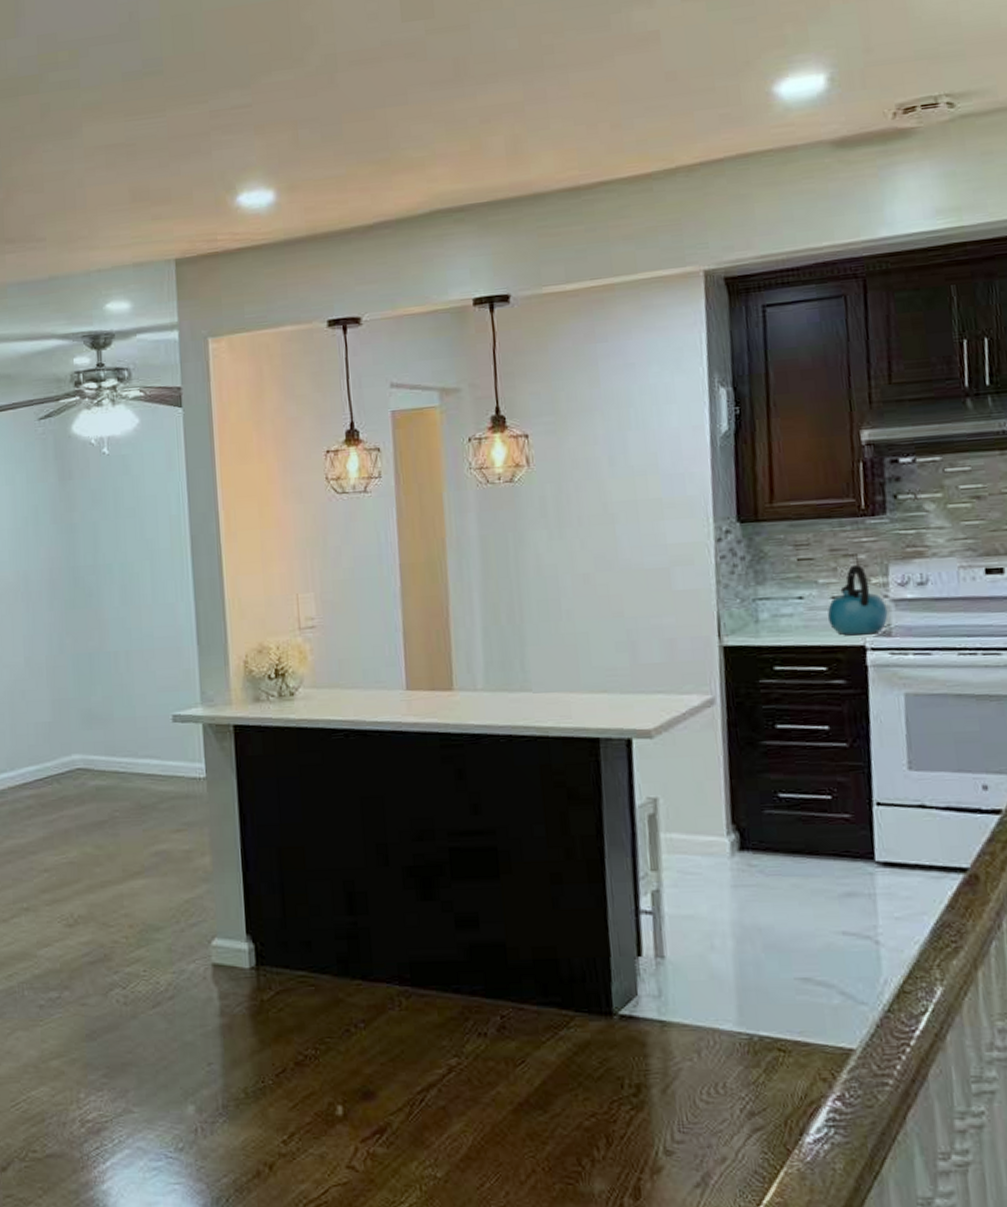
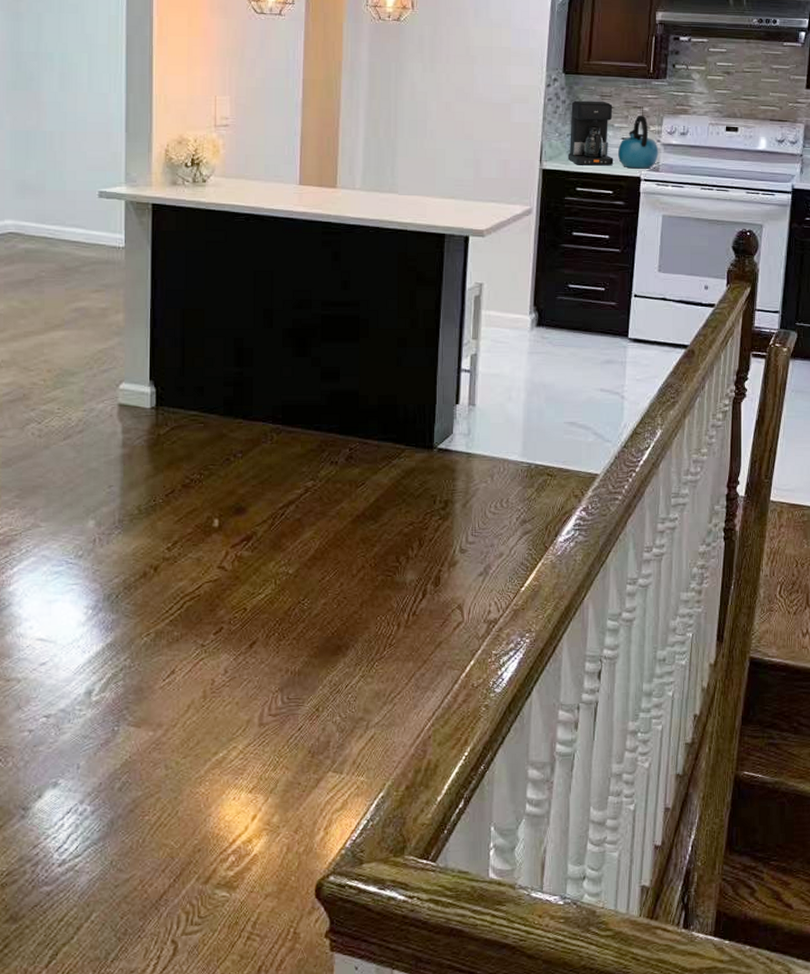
coffee maker: none [754,552,824,638] -> present [569,100,614,166]

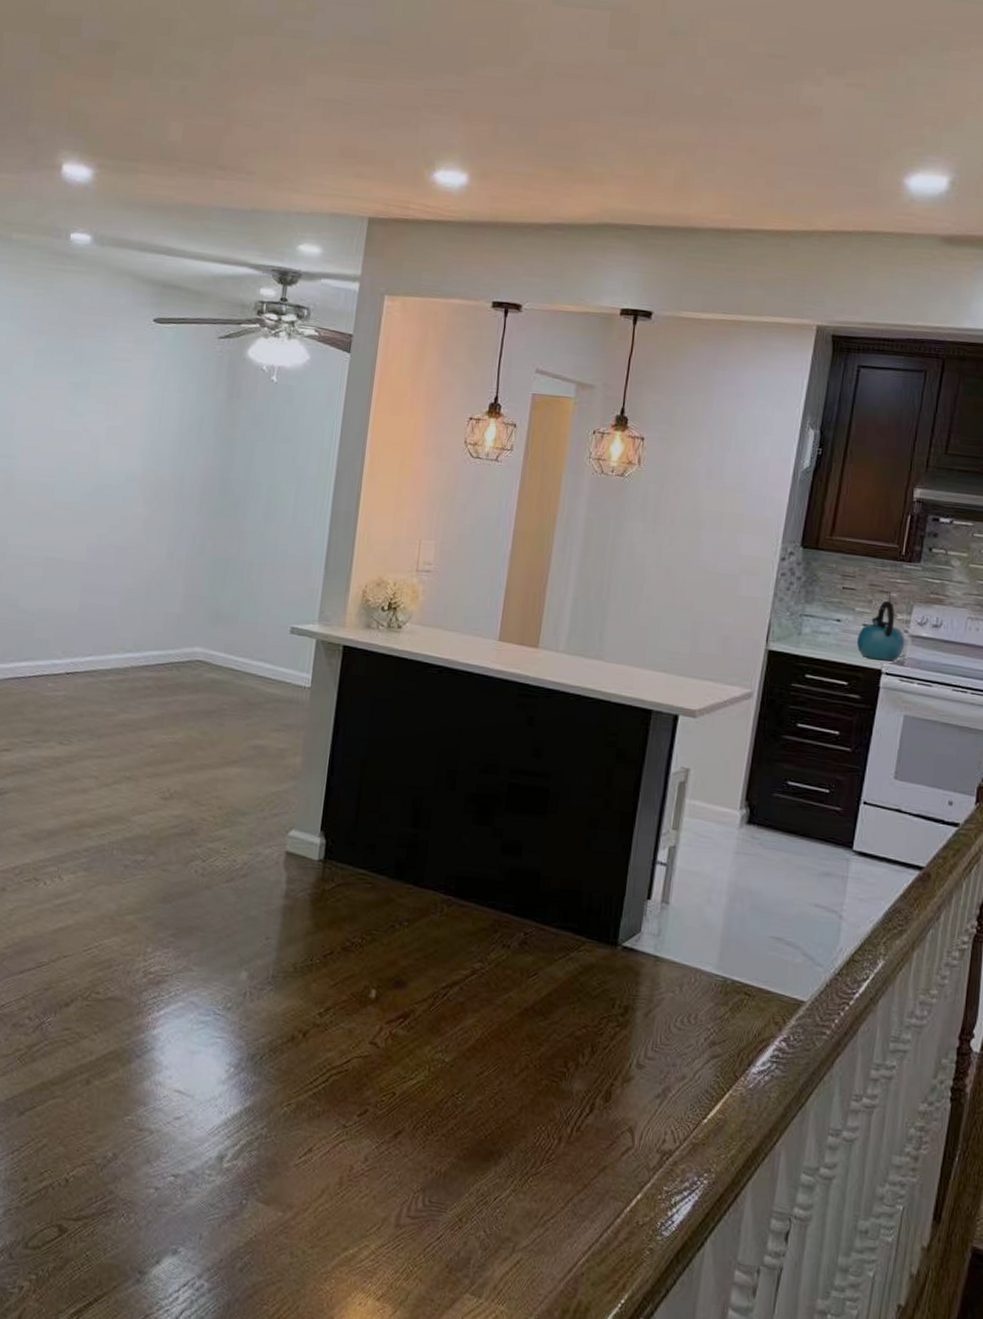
coffee maker: present [569,100,614,166] -> none [799,578,855,654]

